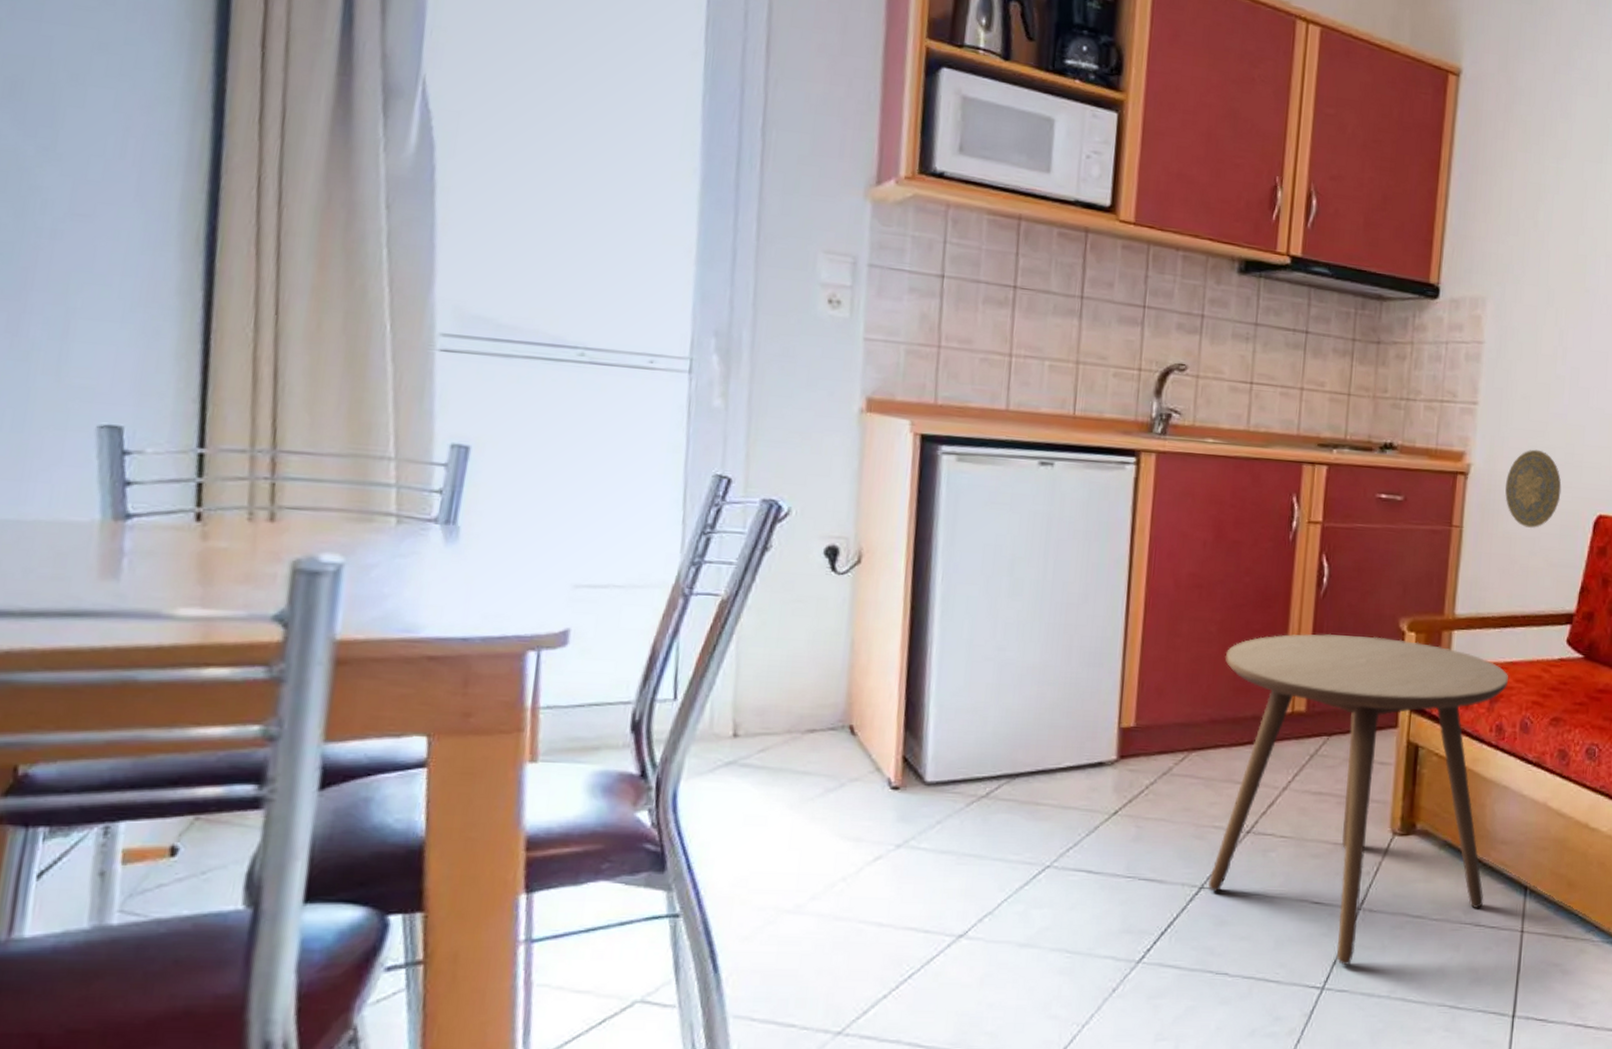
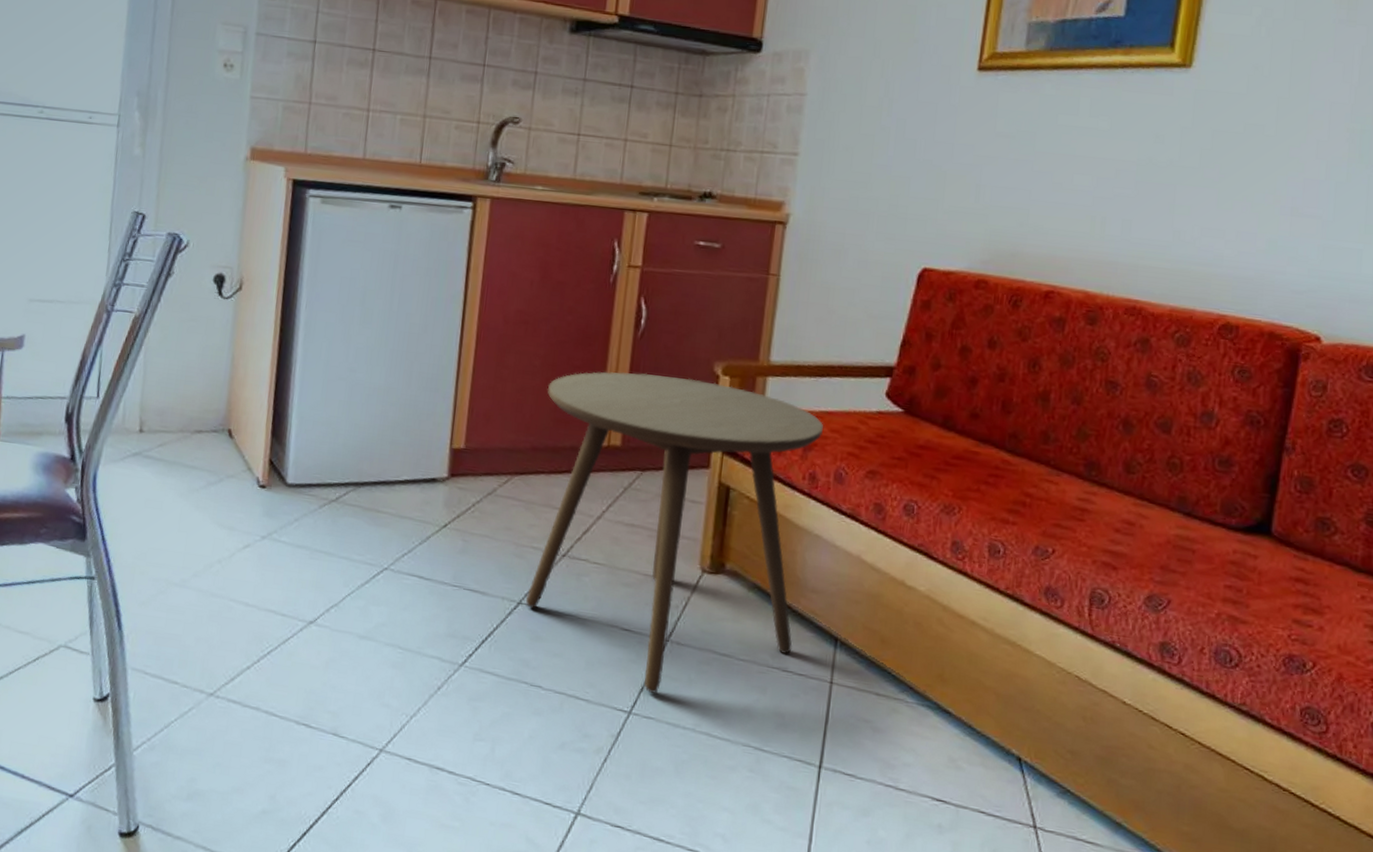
decorative plate: present [1505,449,1562,529] -> none [824,200,884,280]

